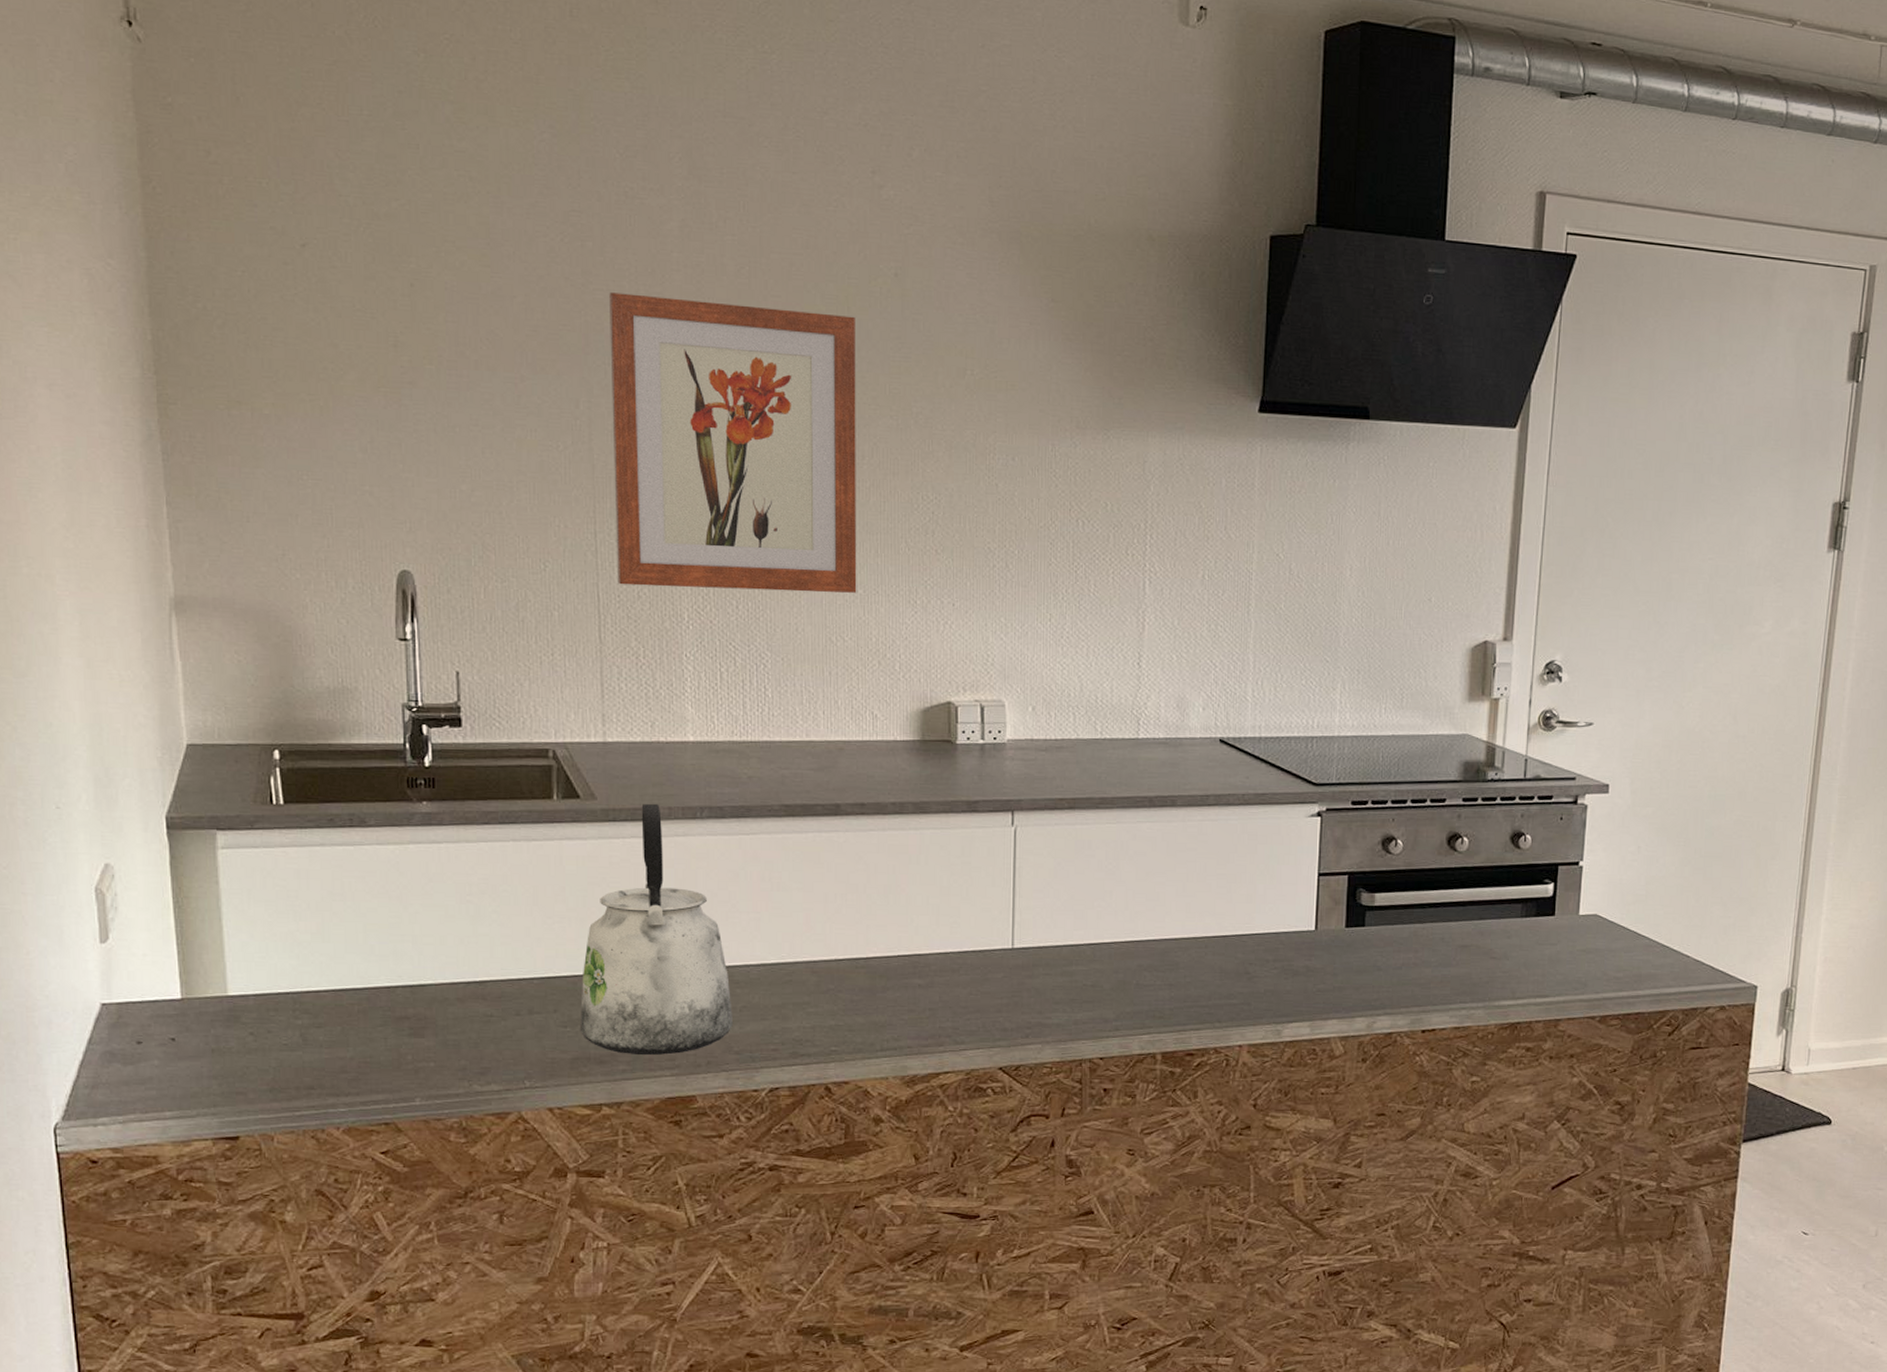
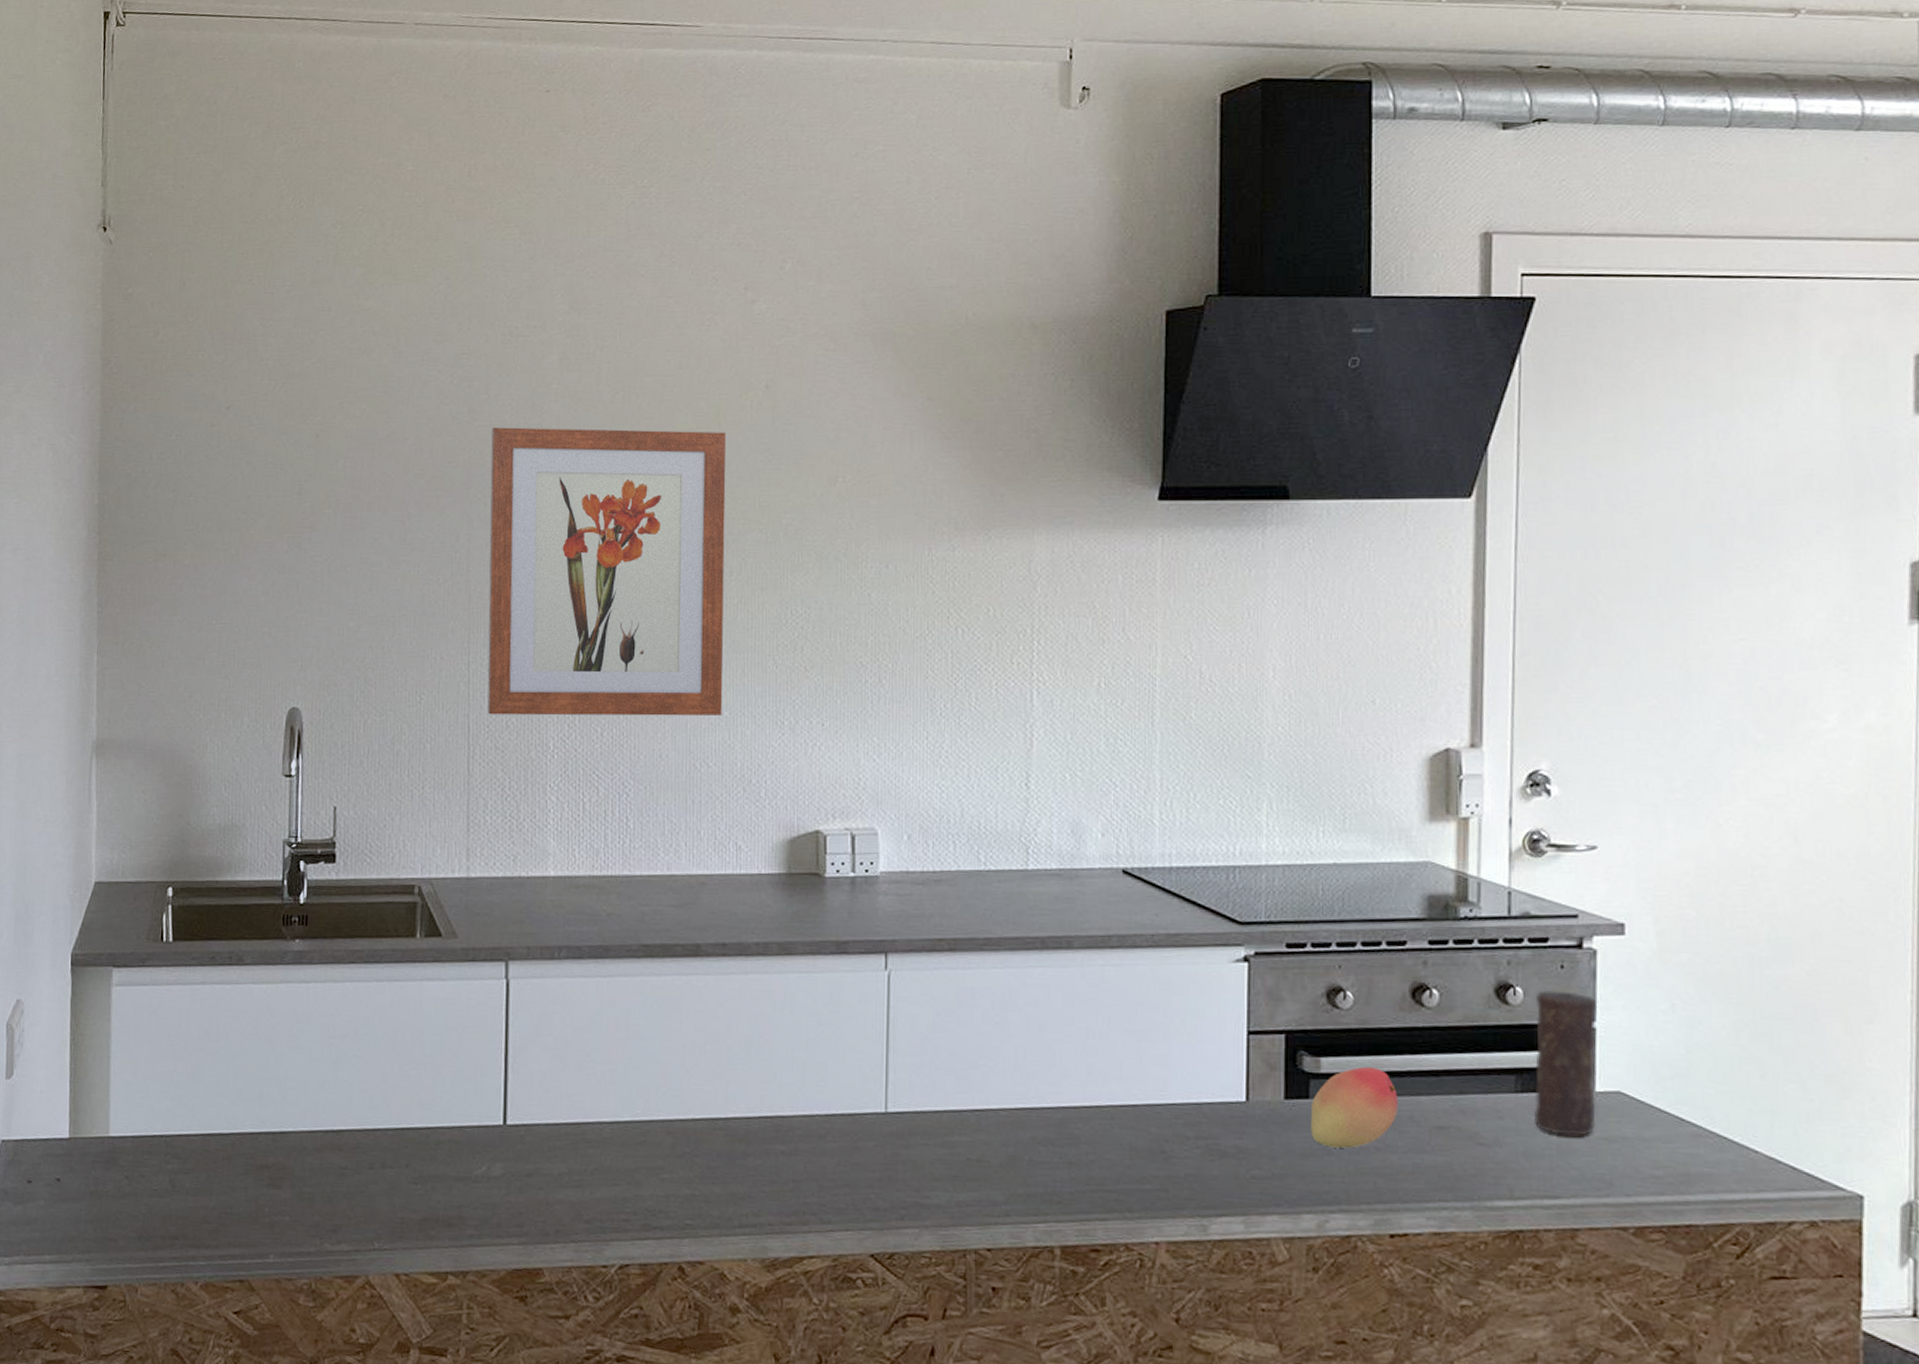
kettle: present [579,803,734,1056] -> none [430,942,585,1220]
fruit: none [1365,899,1433,965] -> present [1310,1066,1398,1149]
candle: none [1534,837,1585,949] -> present [1534,990,1598,1136]

